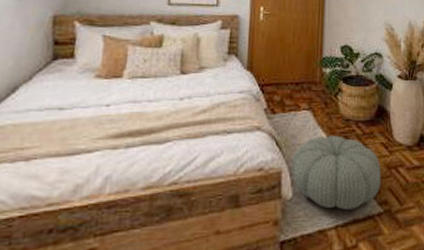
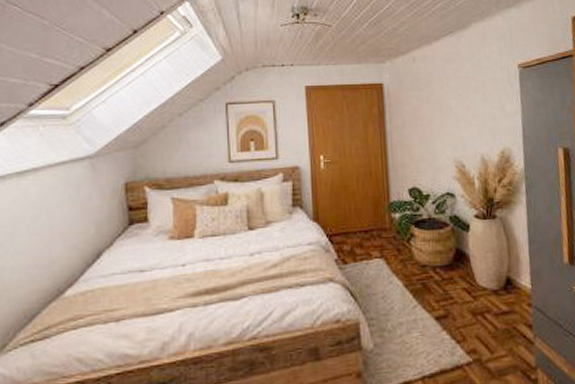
pouf: present [291,135,381,210] -> none [369,283,467,360]

